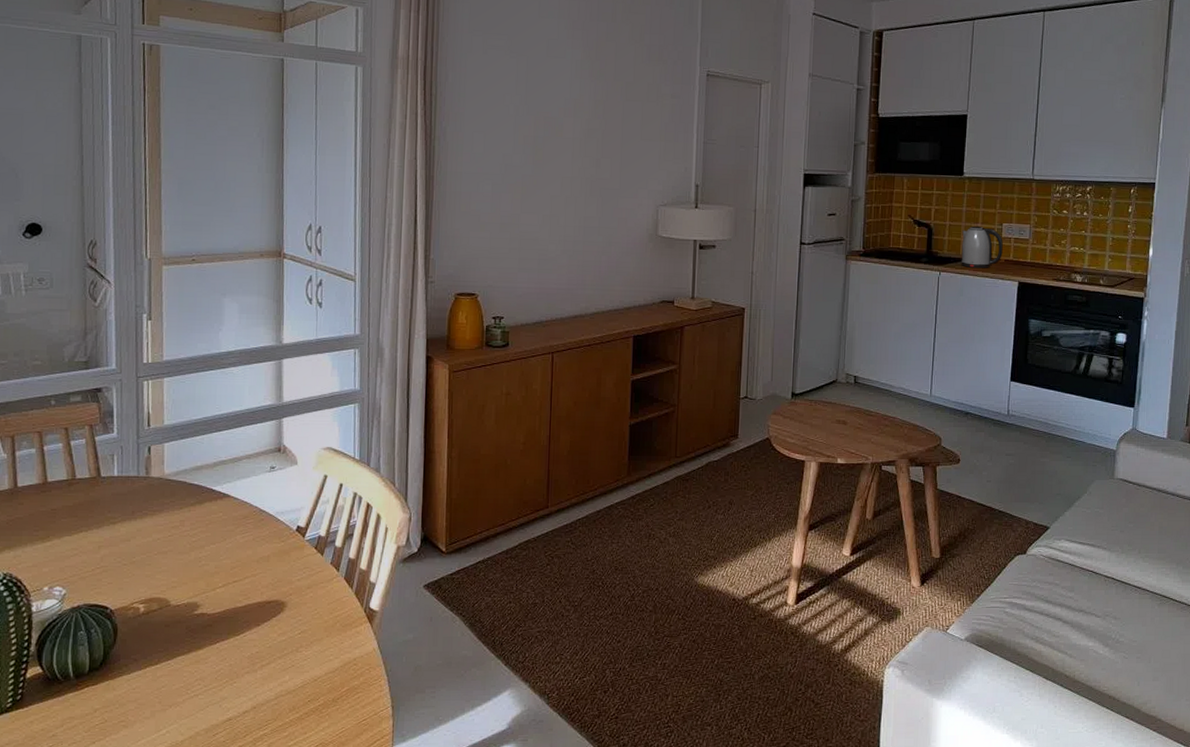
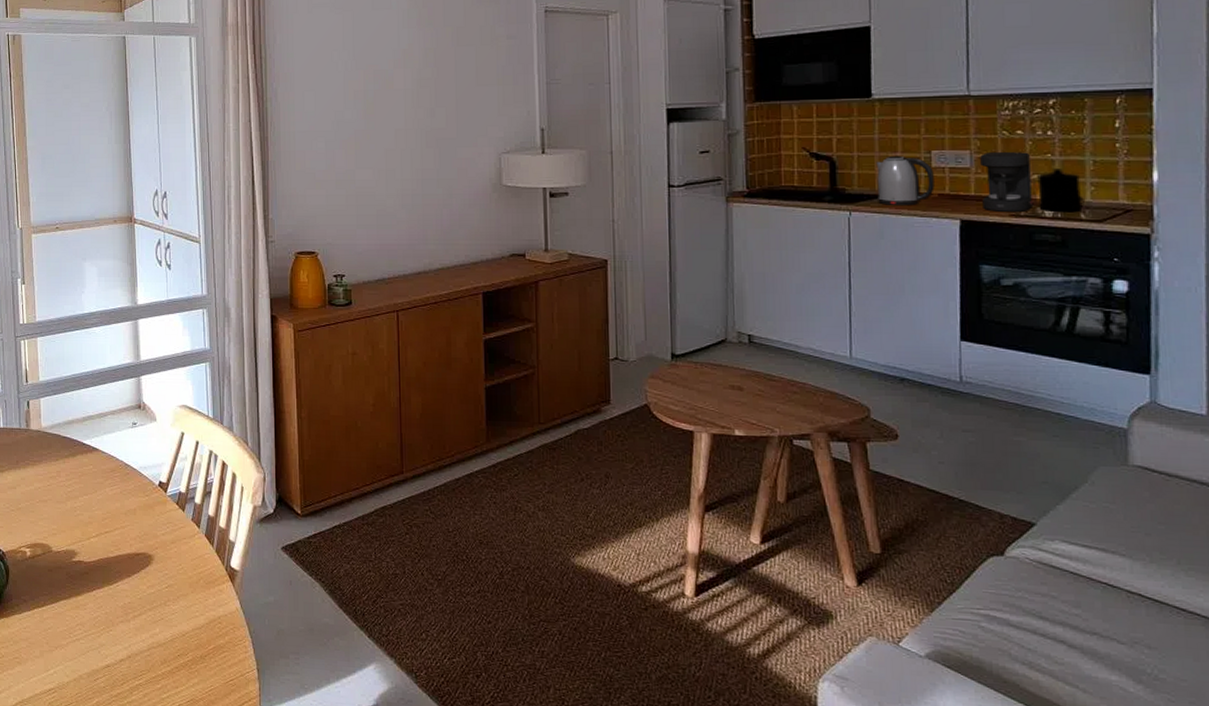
coffee maker: none [1035,227,1070,278] -> present [980,152,1032,213]
canister: none [1073,243,1102,279] -> present [1037,169,1083,213]

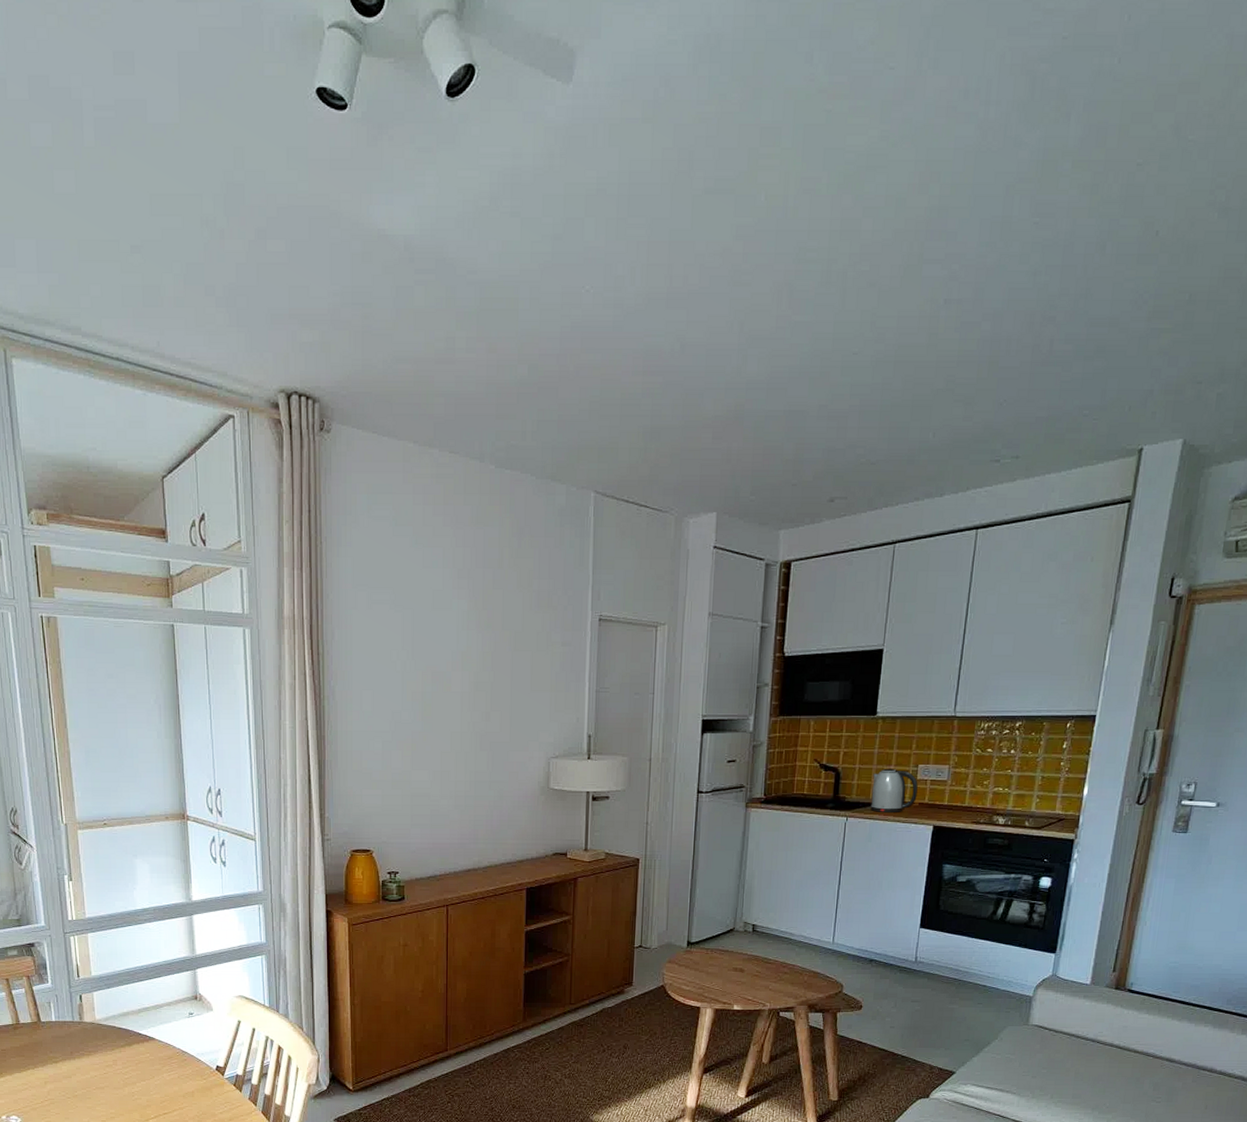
coffee maker: present [980,152,1032,213] -> none [952,768,995,820]
canister: present [1037,169,1083,213] -> none [995,783,1030,821]

